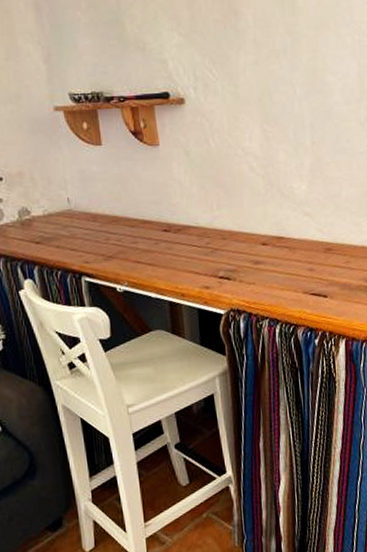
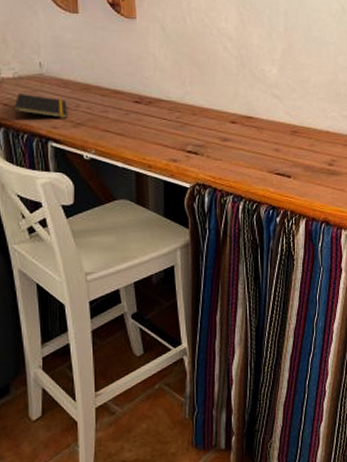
notepad: none [46,230,98,258] -> present [14,94,67,121]

